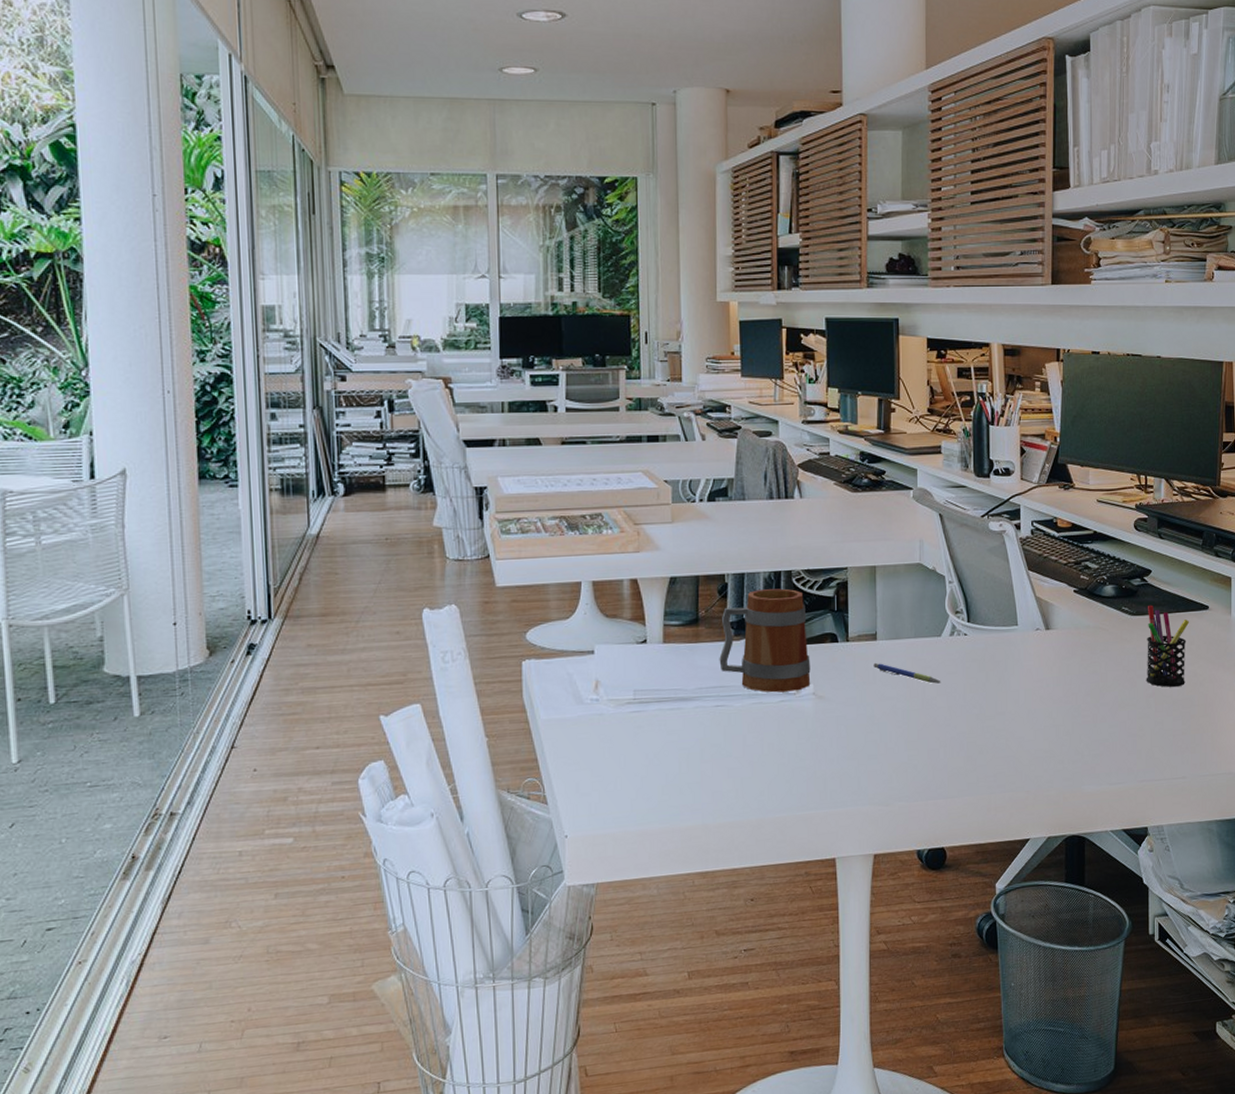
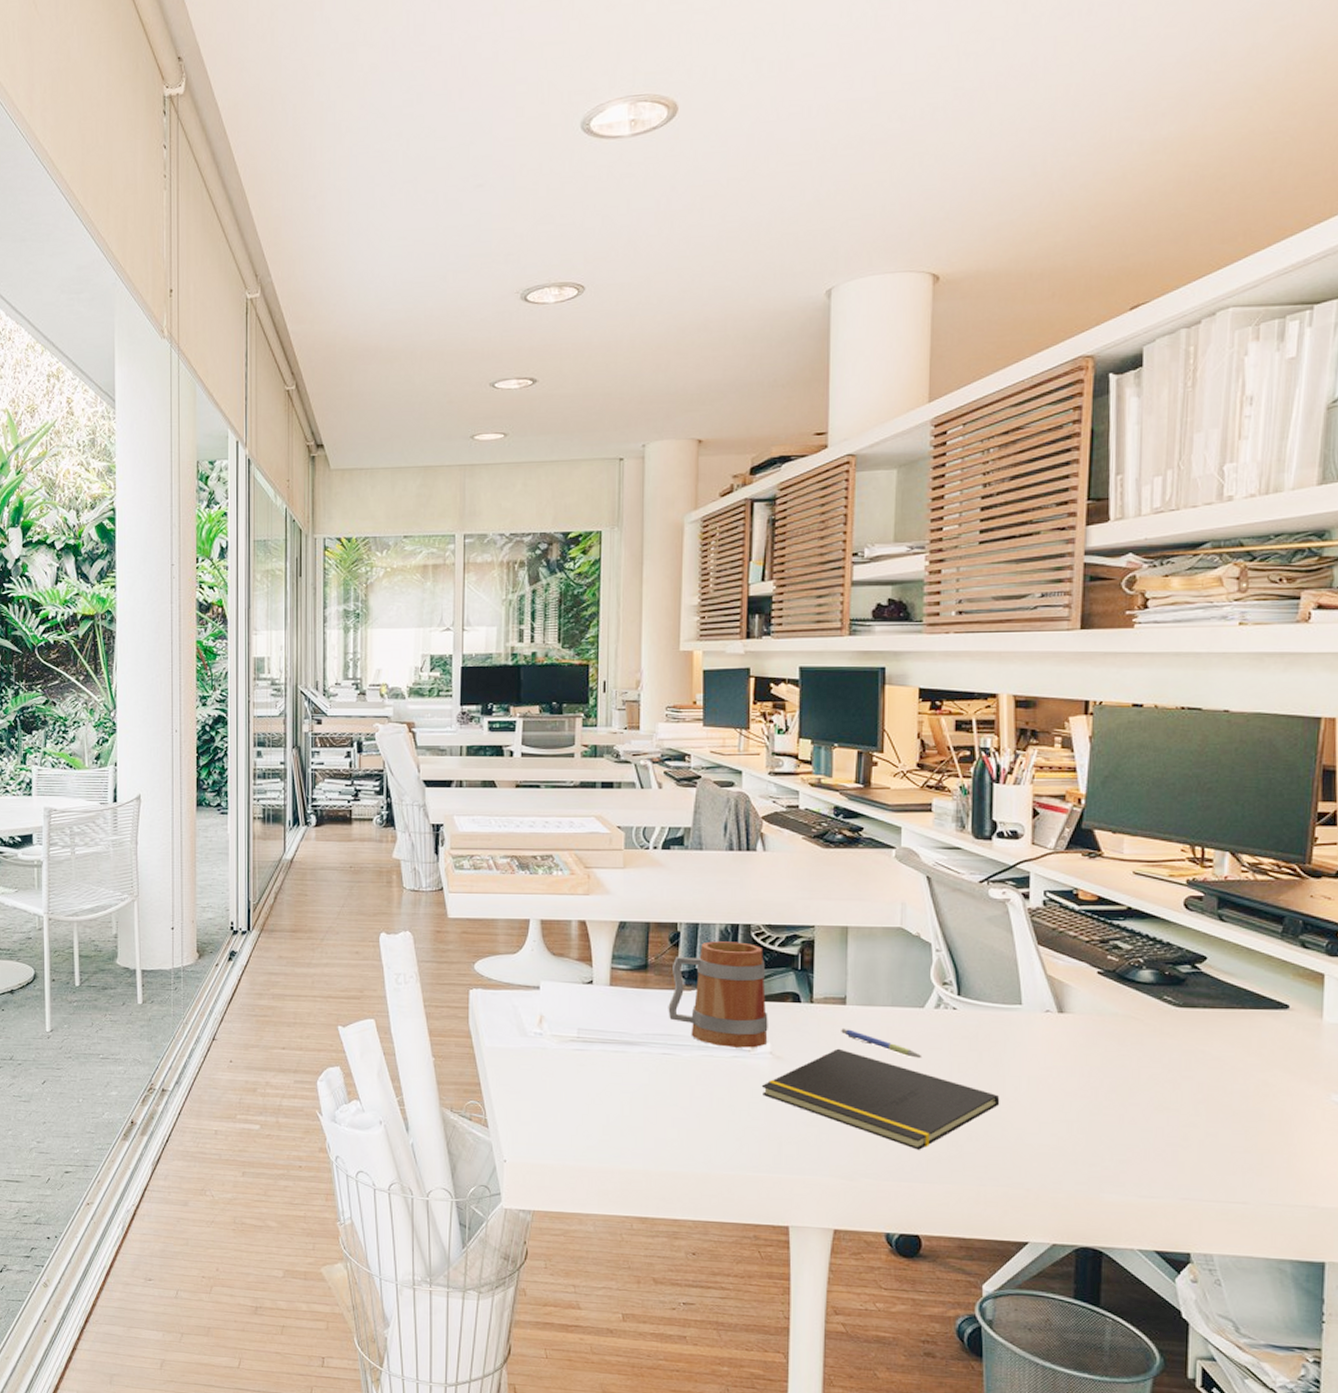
notepad: none [806,682,1004,769] -> present [761,1048,1000,1150]
pen holder: present [1146,606,1190,688] -> none [1194,998,1261,1096]

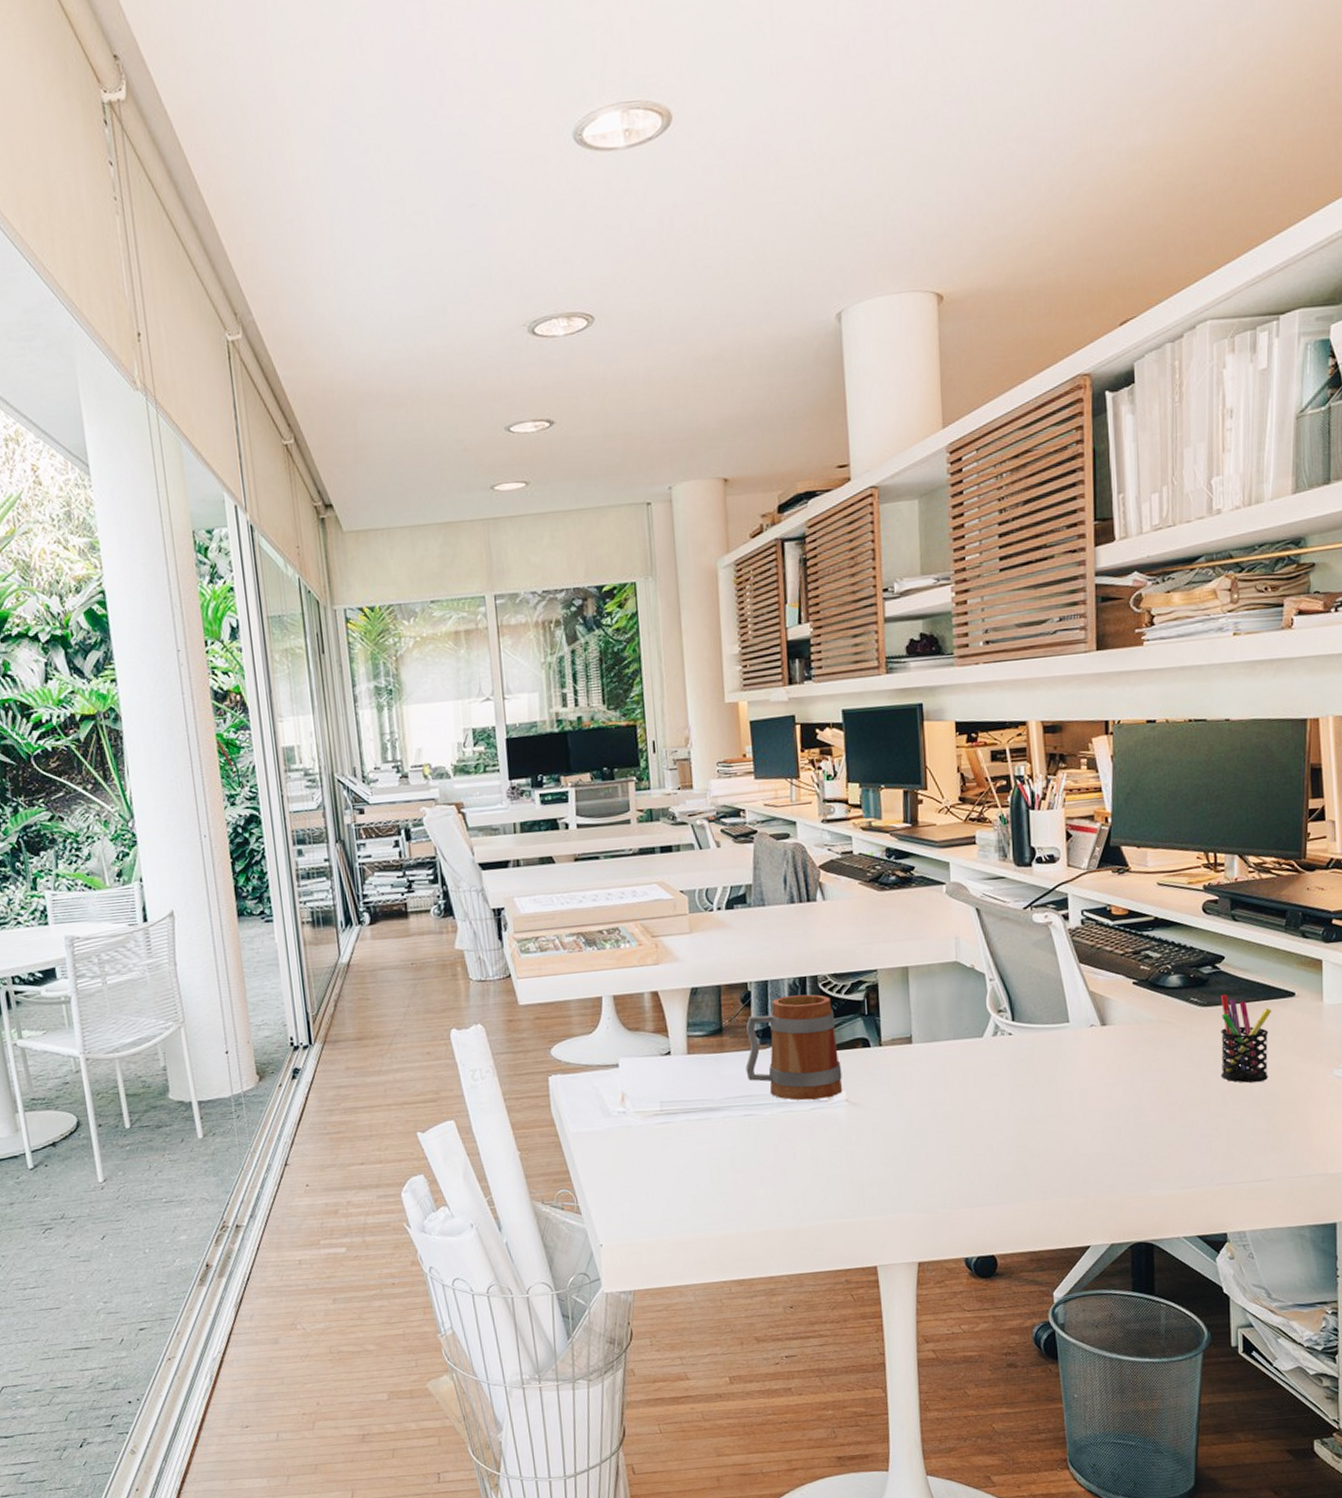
notepad: present [761,1048,1000,1150] -> none [840,1087,1057,1175]
pen: present [841,1028,922,1058] -> none [909,1066,985,1087]
pen holder: none [1194,998,1261,1096] -> present [1221,995,1272,1083]

